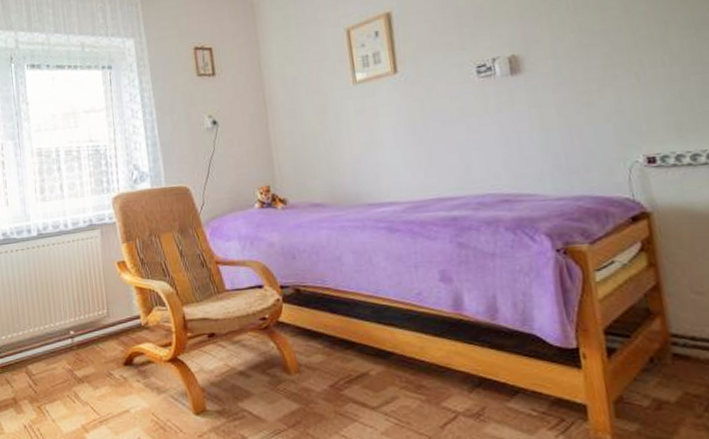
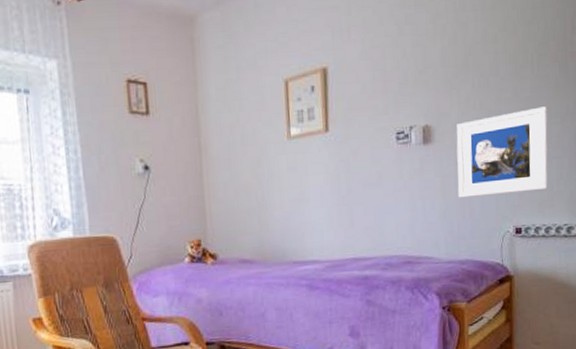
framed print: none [551,19,687,128] -> present [456,106,548,198]

